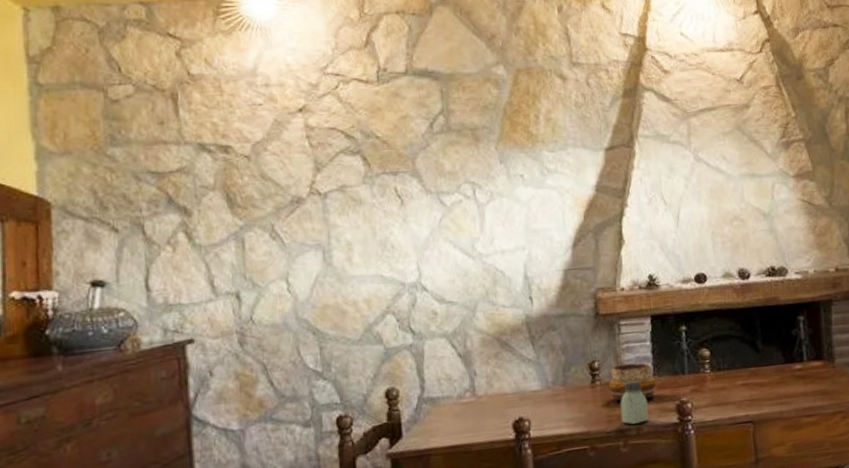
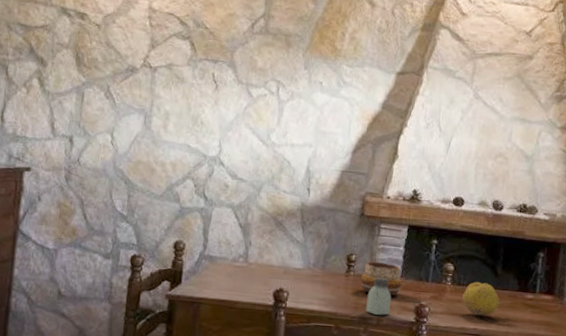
fruit: none [725,362,768,401] -> present [462,282,500,317]

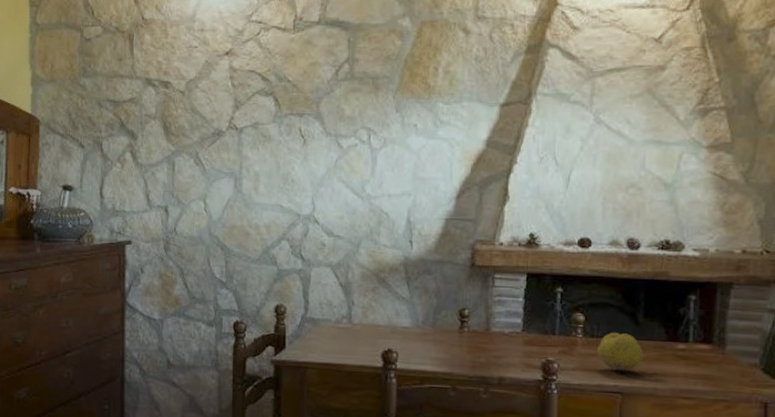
decorative bowl: present [360,261,402,296] -> none [475,315,524,353]
saltshaker: present [365,276,391,316] -> none [485,332,513,374]

